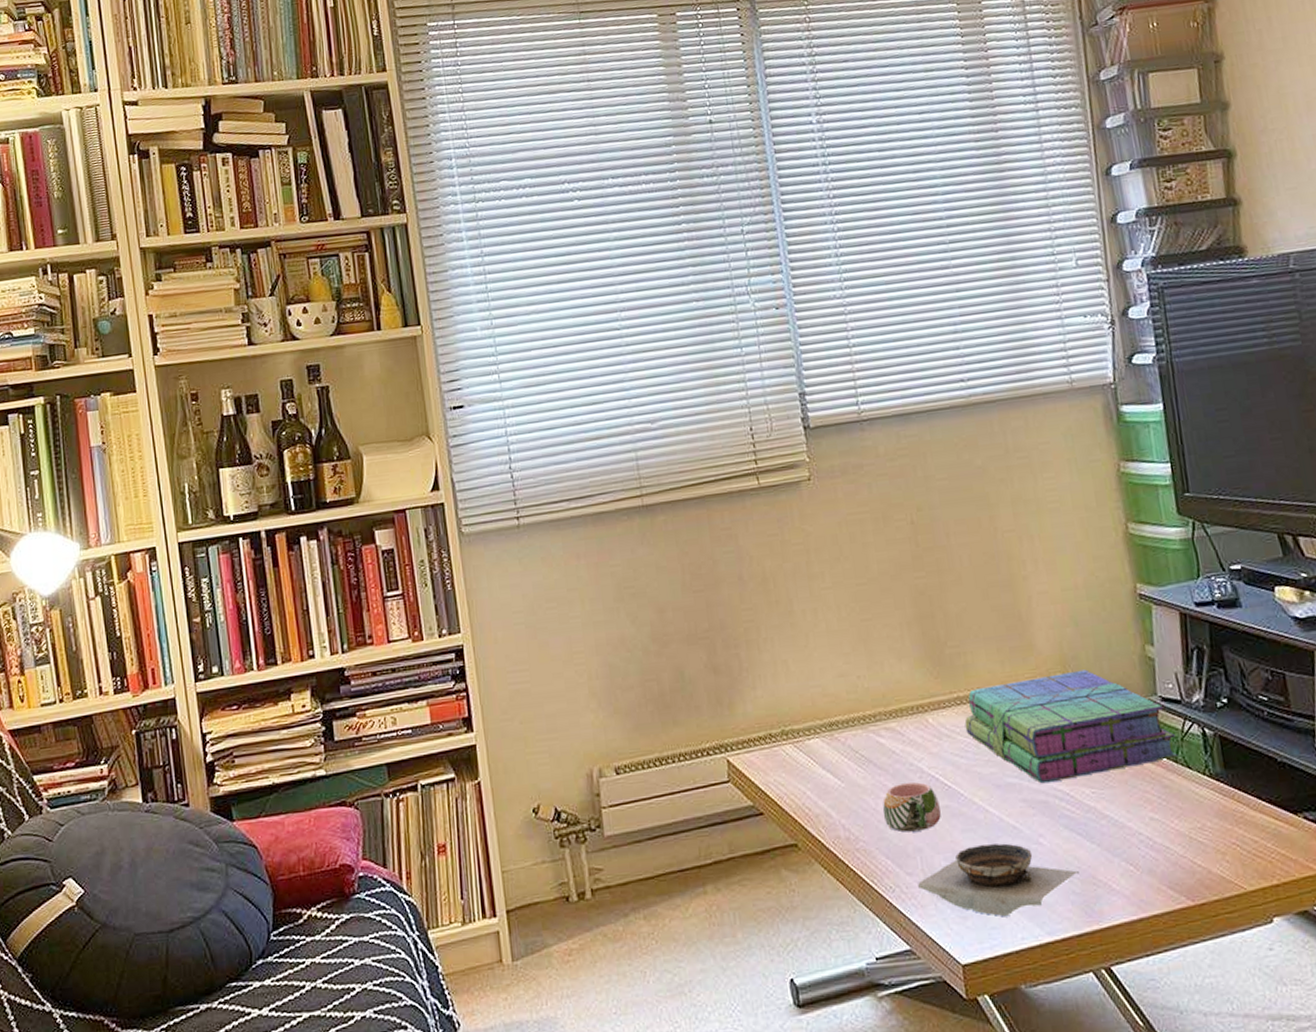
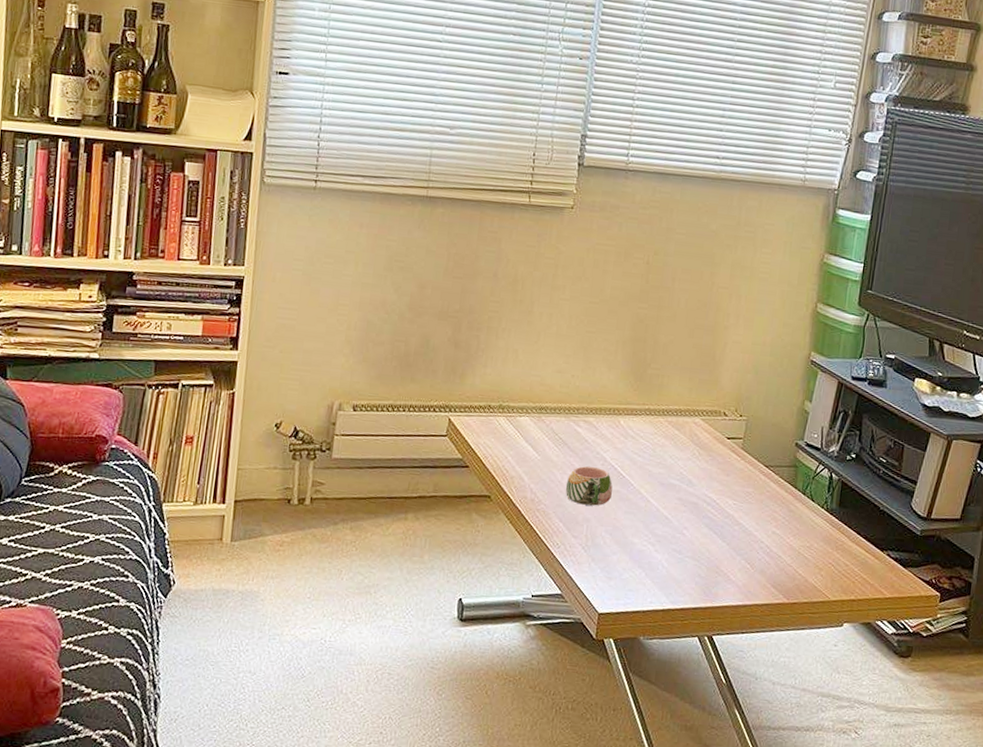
bowl: present [918,843,1079,917] -> none [579,525,707,584]
stack of books: present [964,669,1178,784] -> none [648,405,809,491]

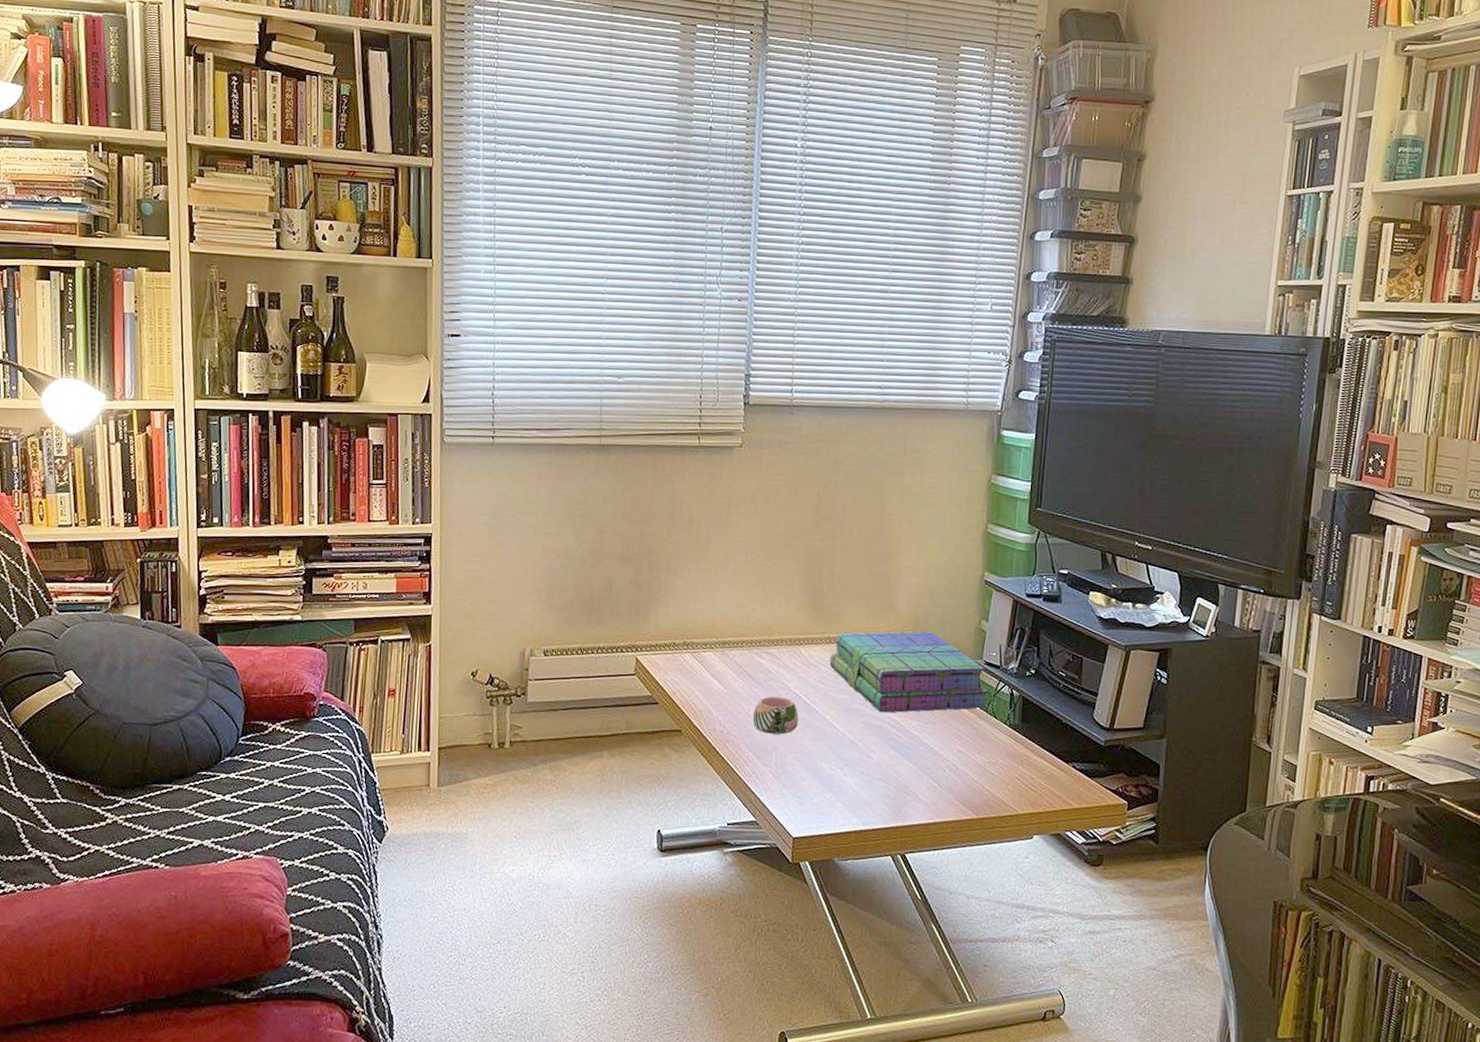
stack of books: none [648,405,809,491] -> present [829,631,990,713]

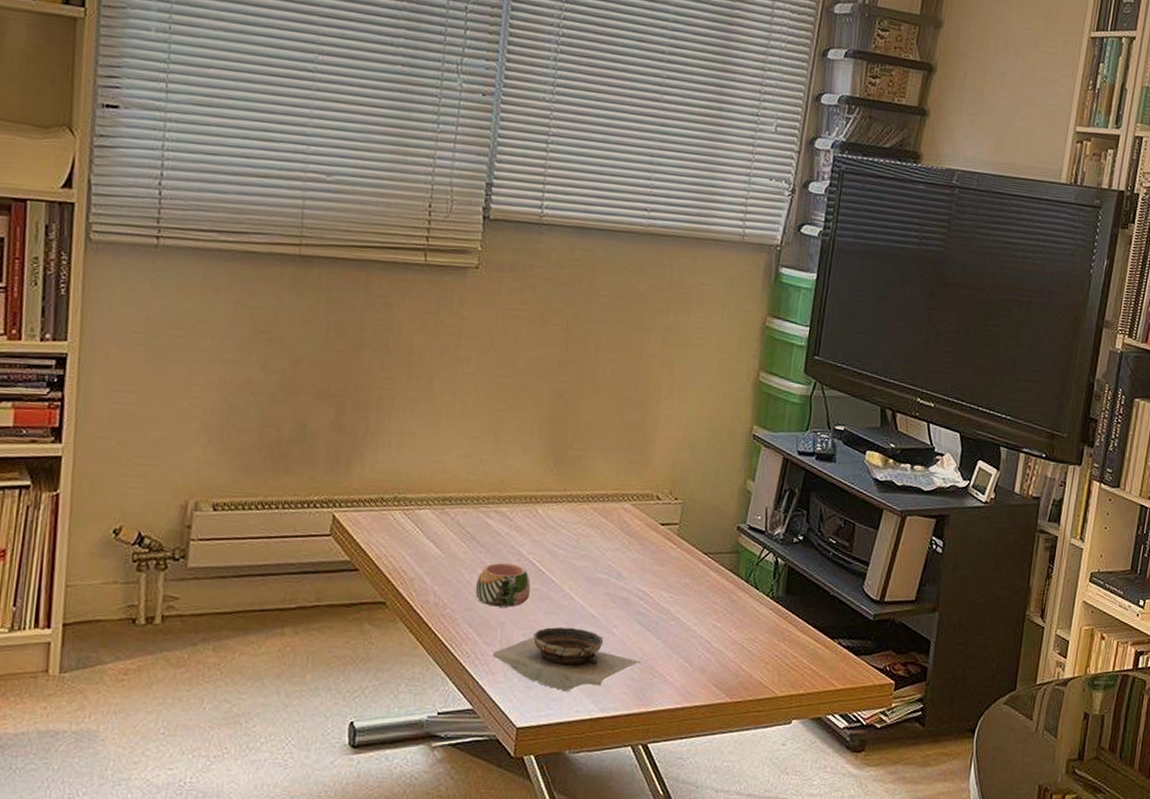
bowl: none [770,751,895,807] -> present [493,627,641,692]
stack of books: present [829,631,990,713] -> none [570,490,752,583]

